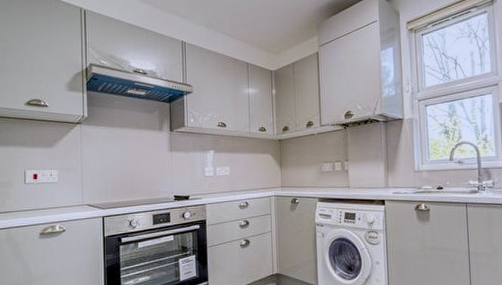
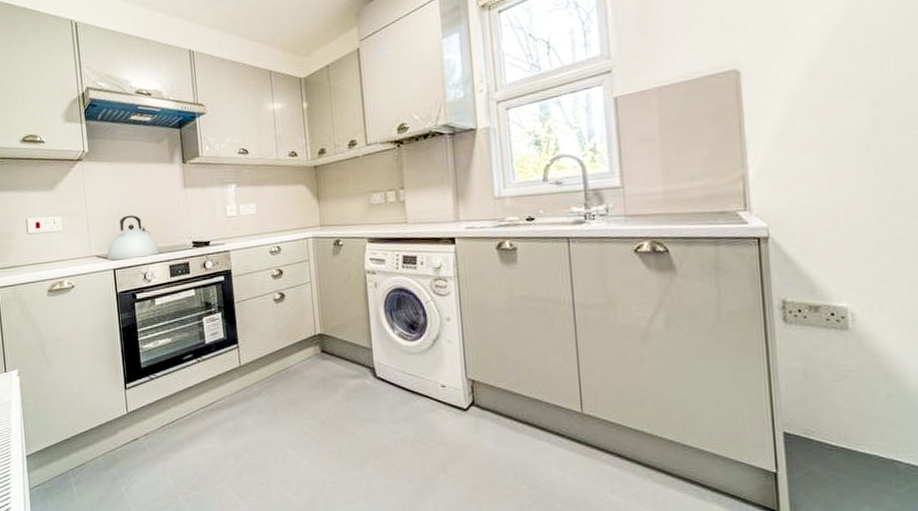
kettle: none [97,171,145,210] -> present [106,214,160,261]

